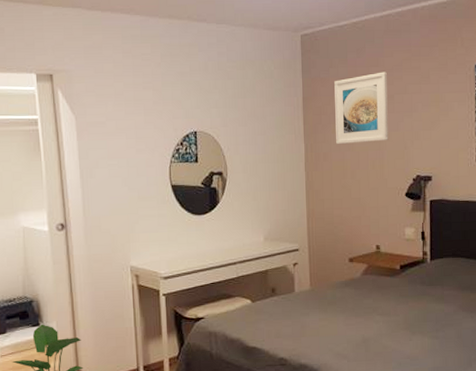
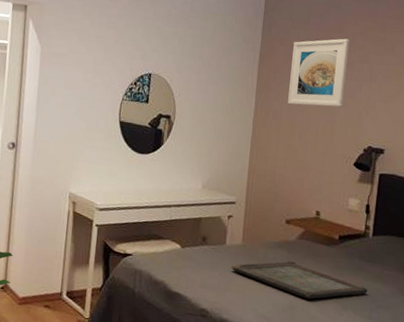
serving tray: none [303,297,432,330] -> present [231,260,368,299]

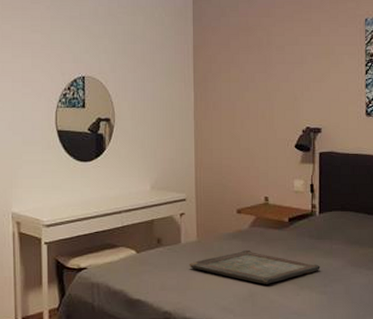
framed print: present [288,38,349,107] -> none [225,22,279,93]

